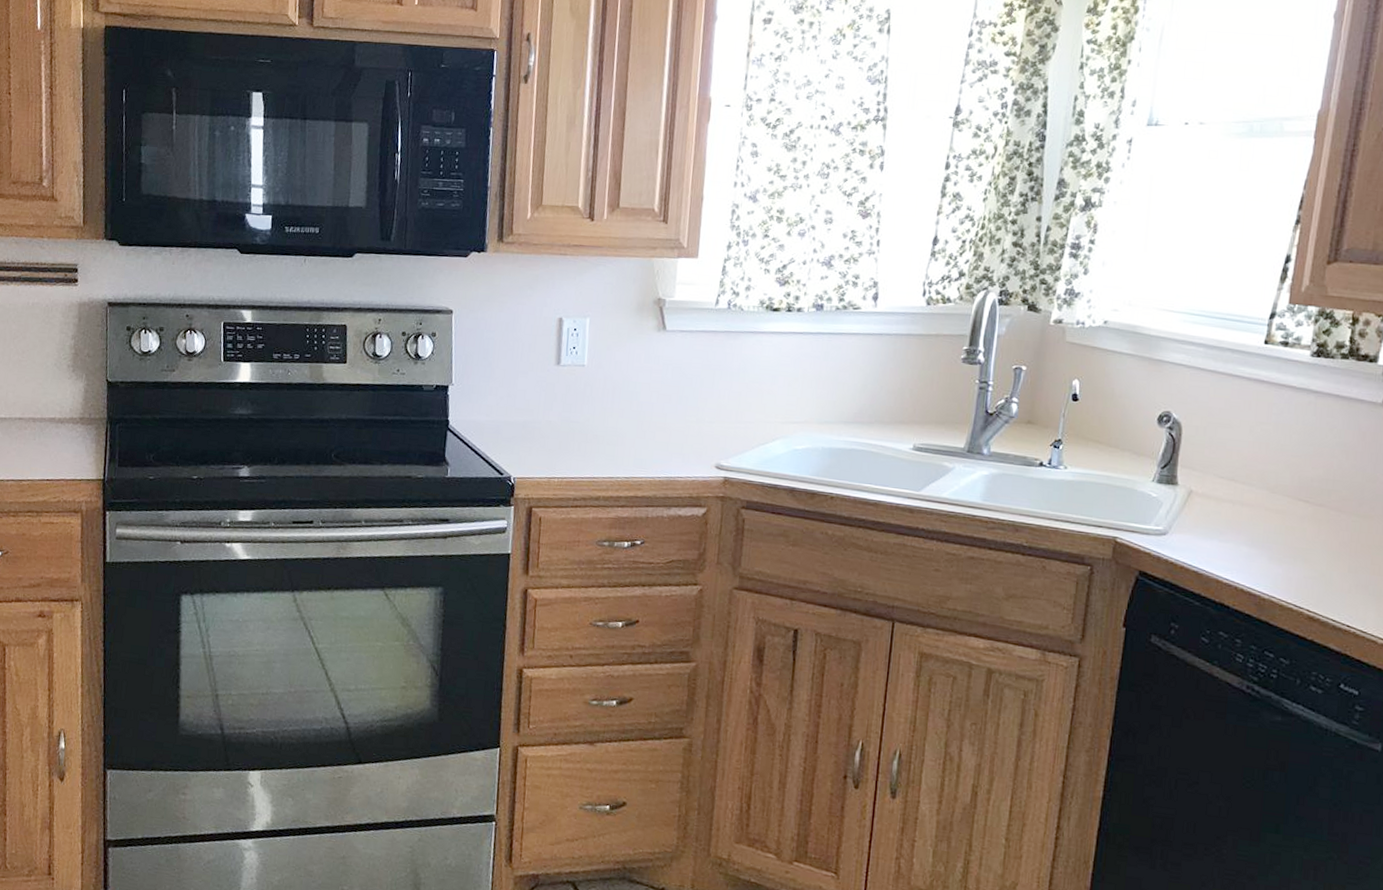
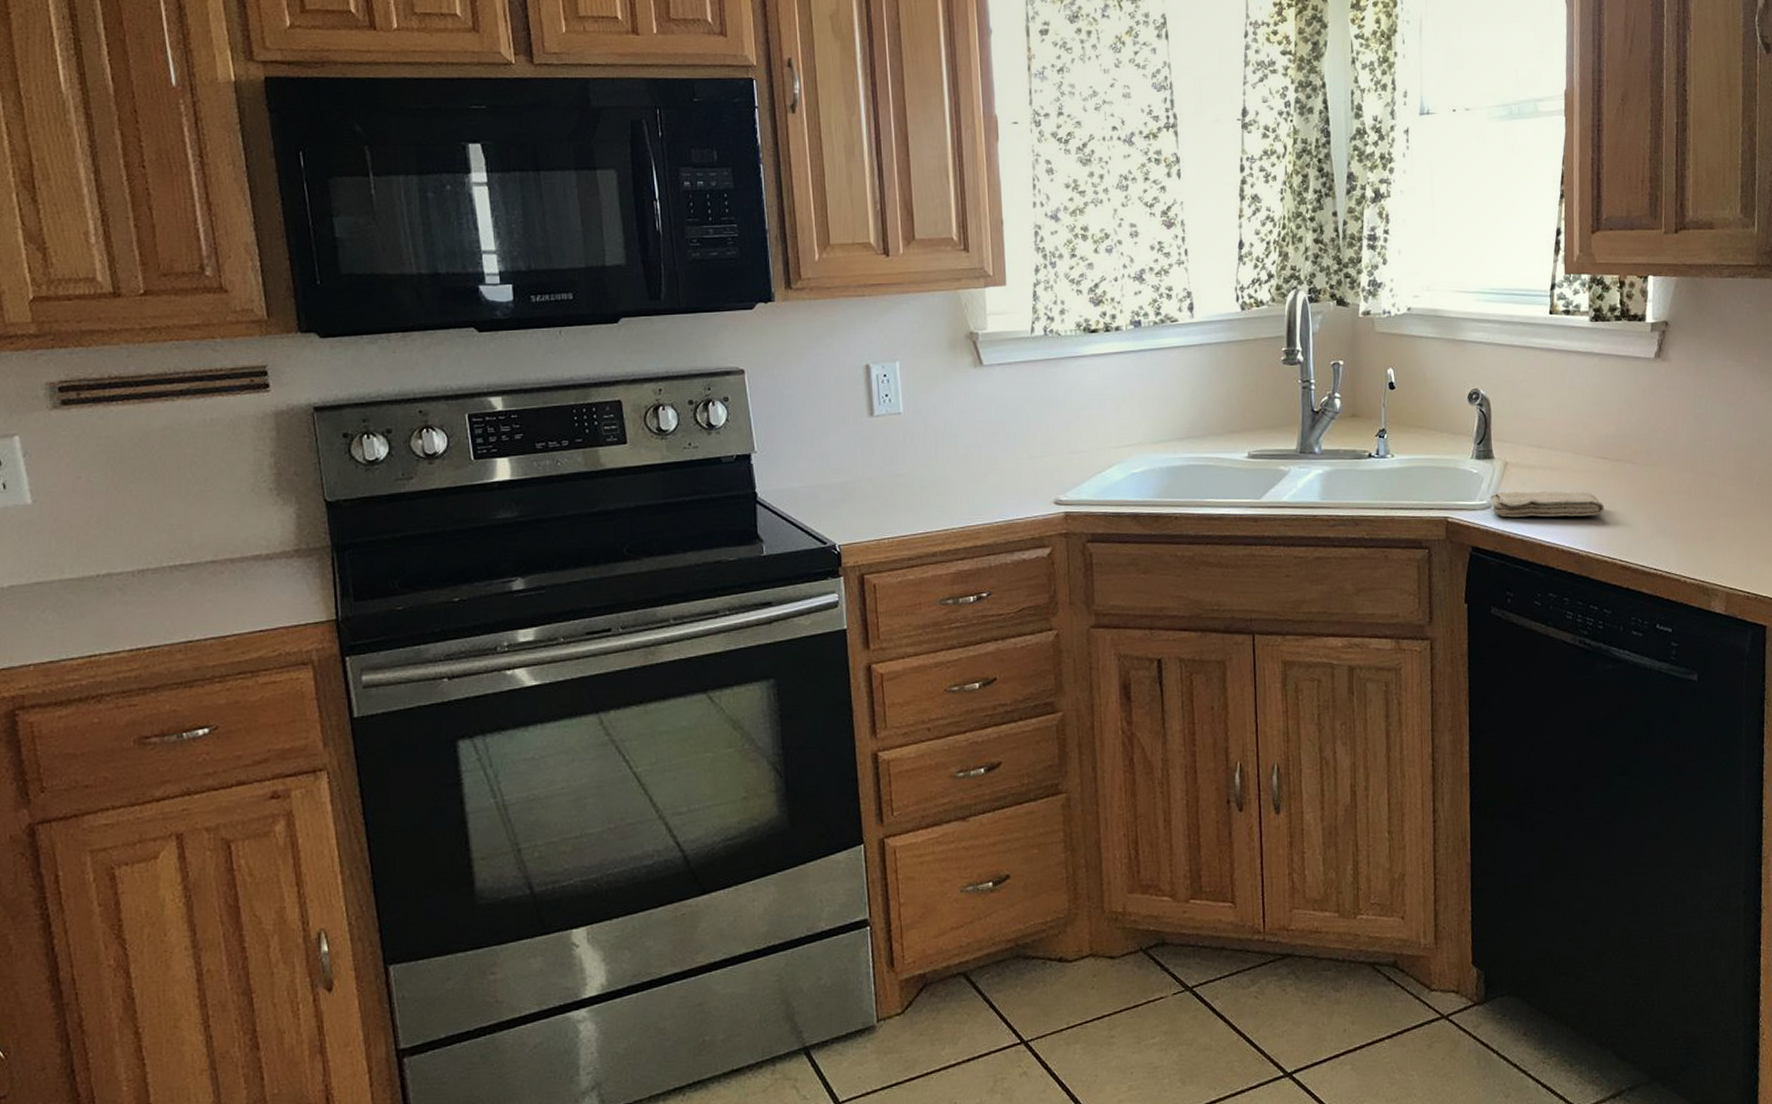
washcloth: none [1168,520,1298,560] -> present [1490,491,1605,518]

